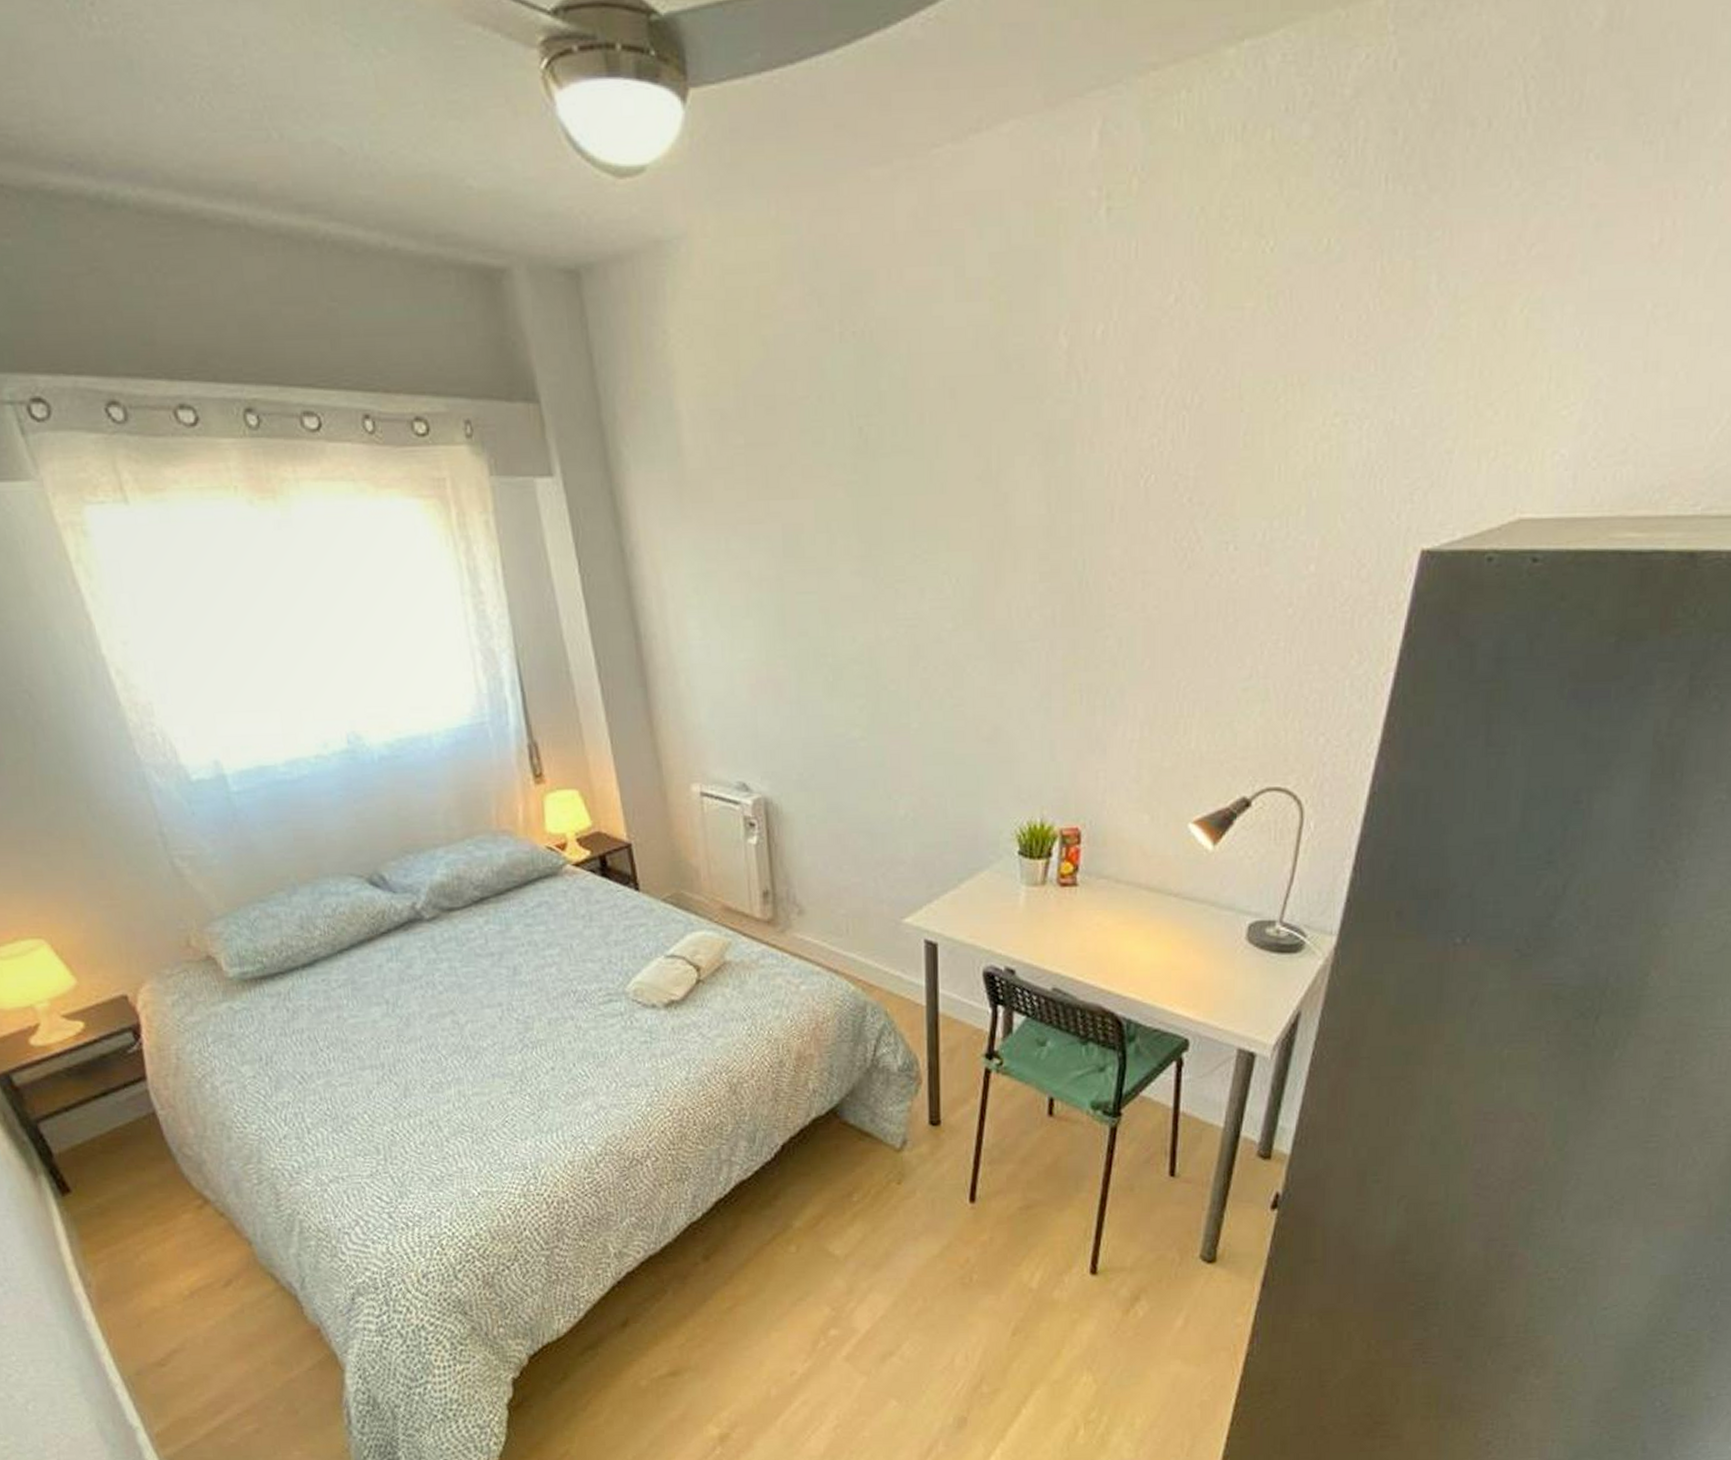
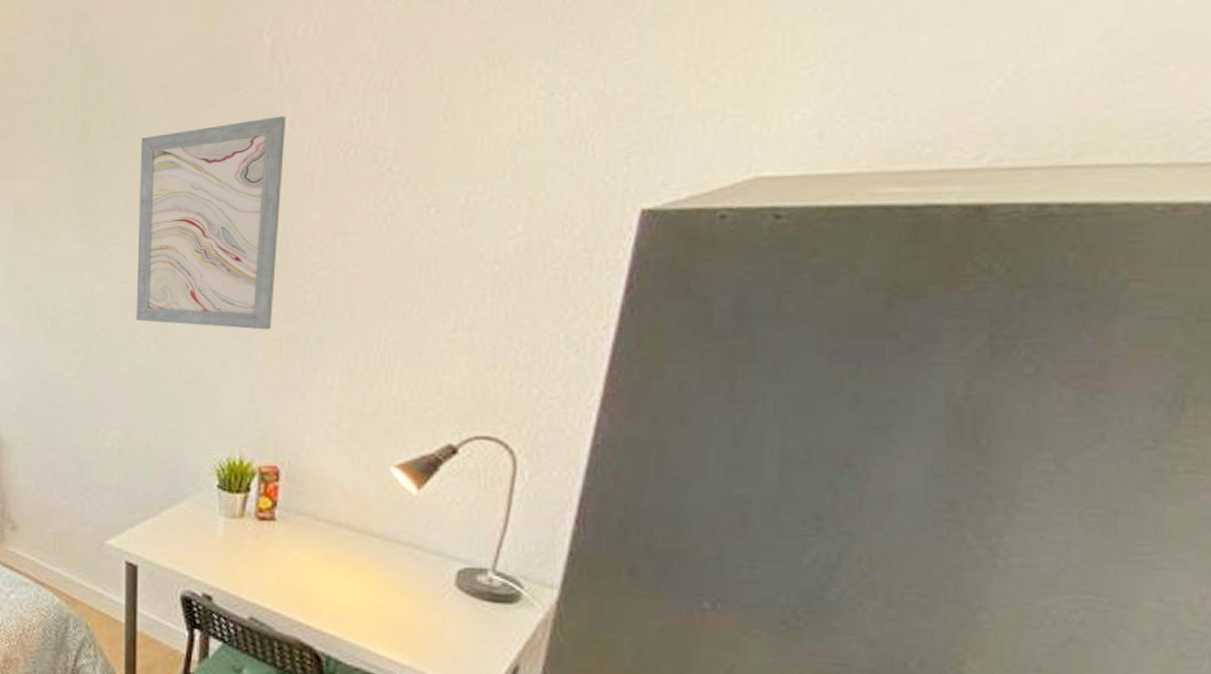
wall art: none [927,433,1085,680] -> present [136,116,286,330]

